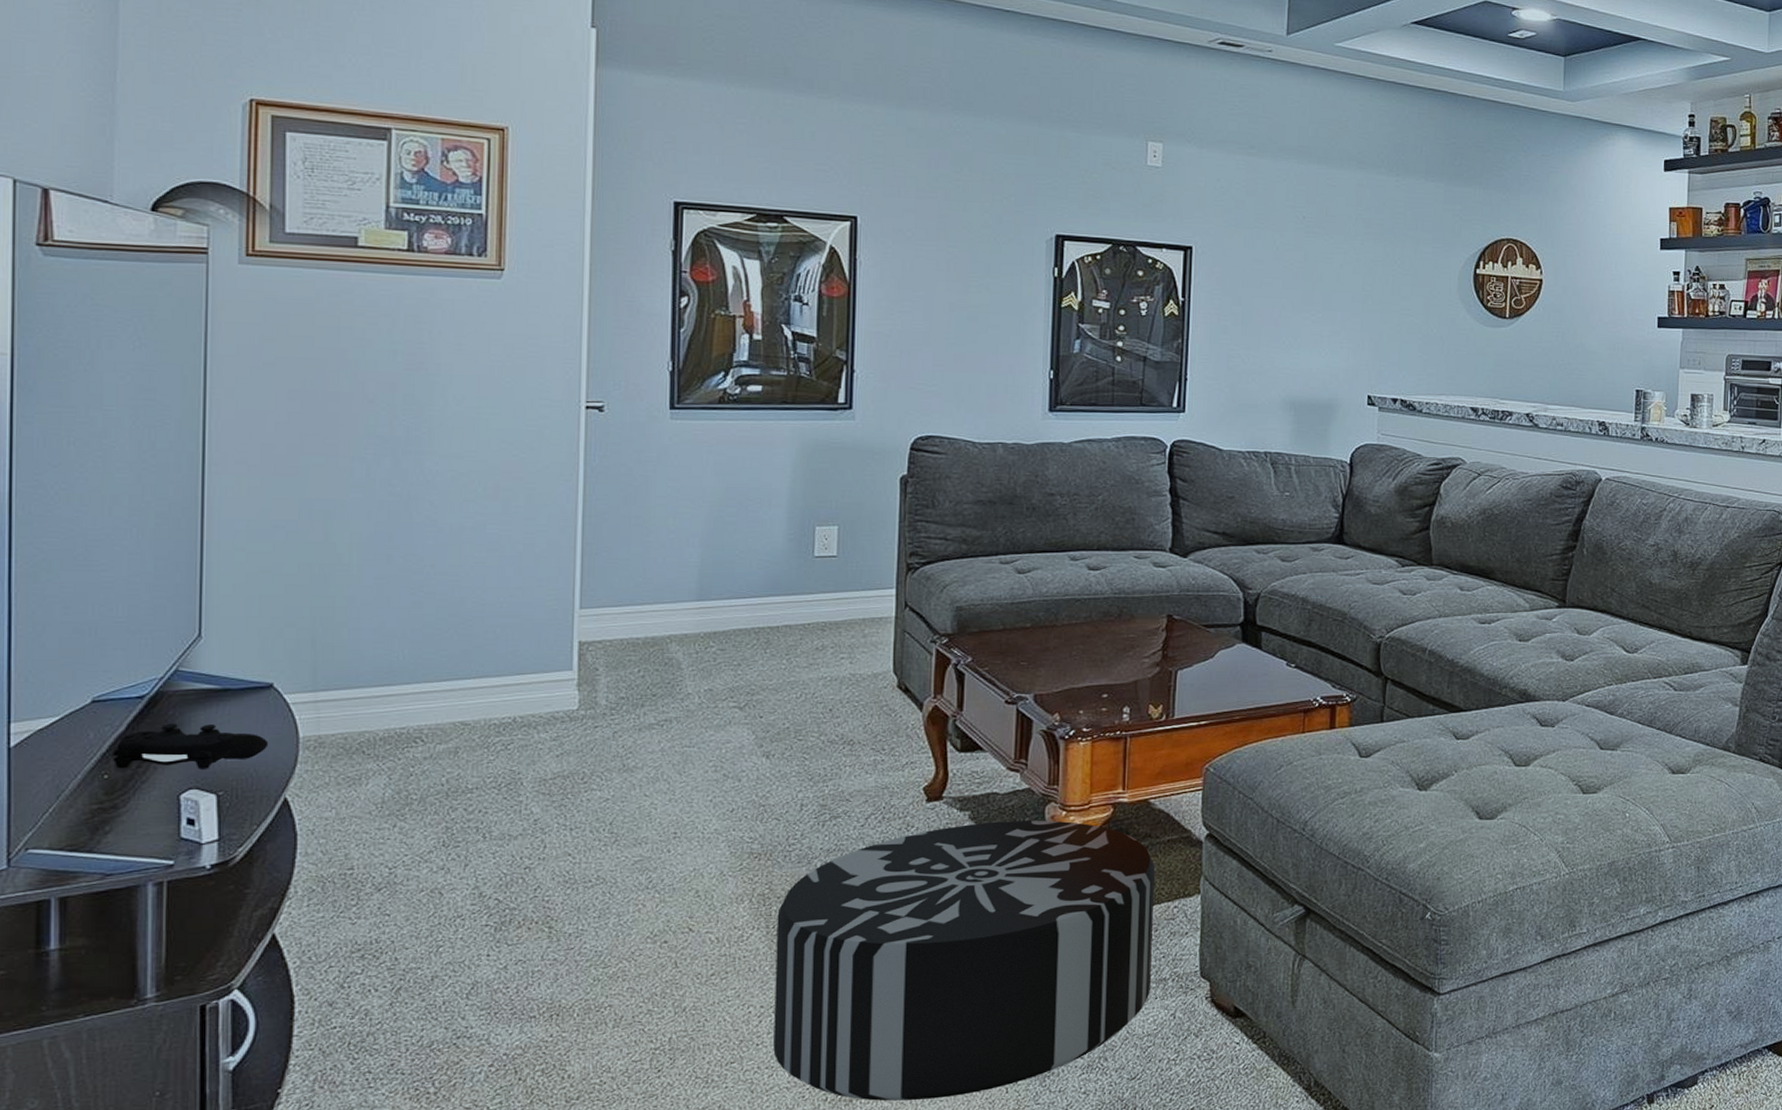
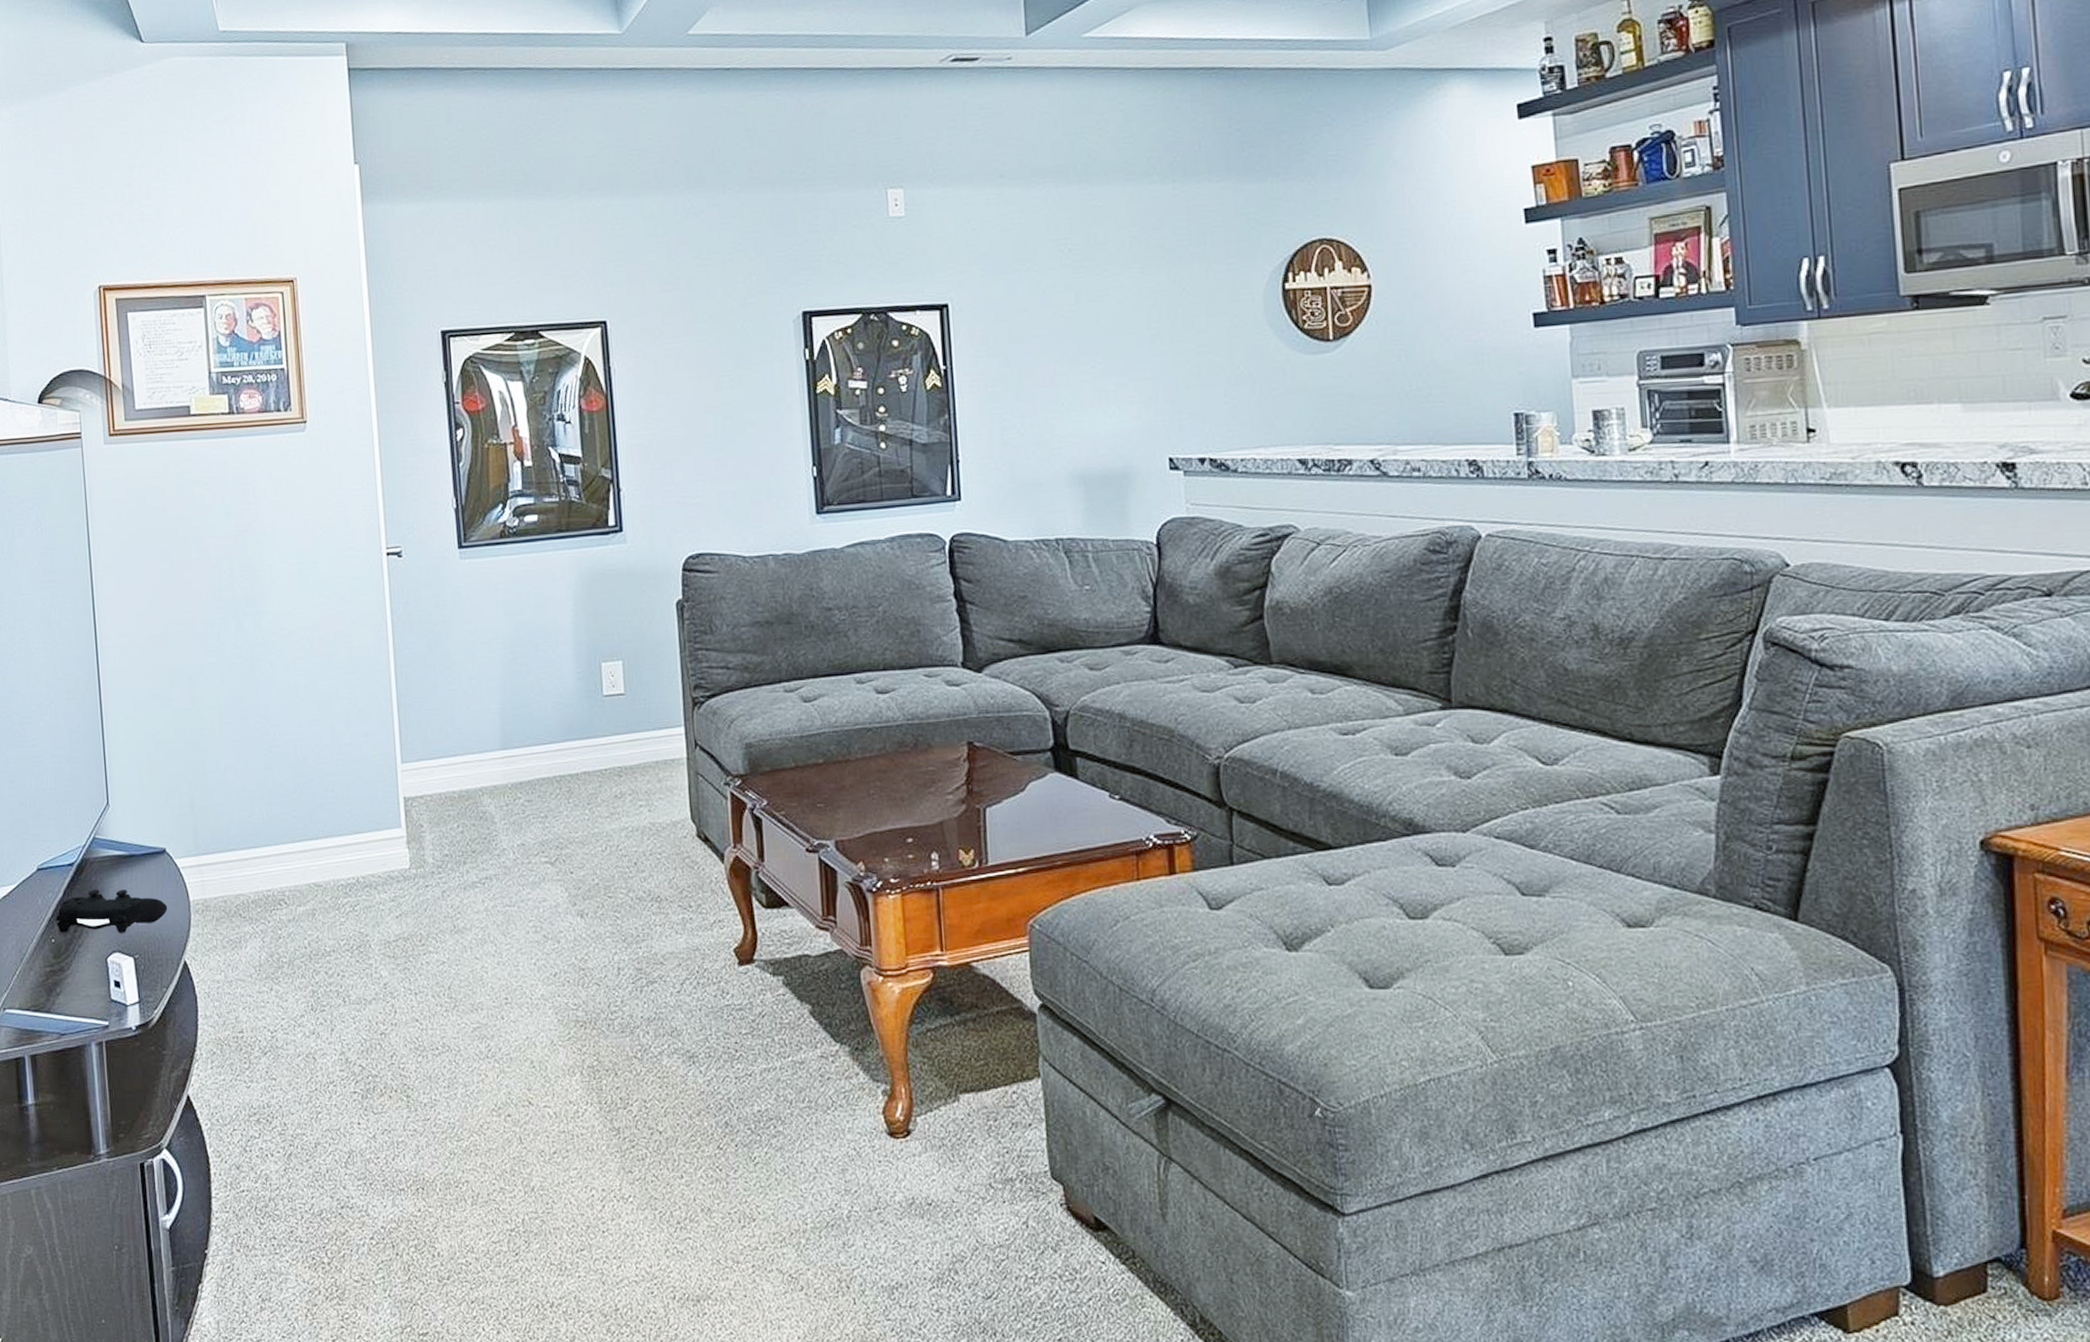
pouf: present [773,820,1155,1101] -> none [607,987,997,1305]

